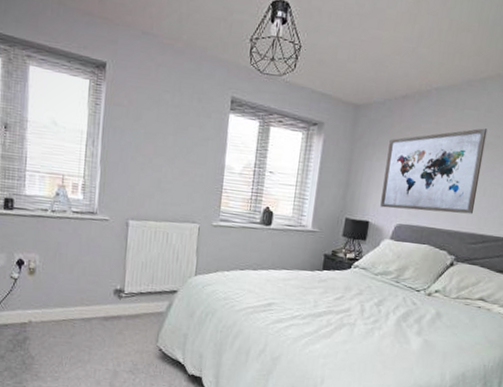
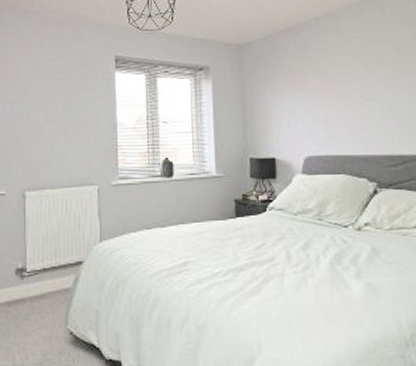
wall art: present [380,128,488,214] -> none [279,48,384,142]

